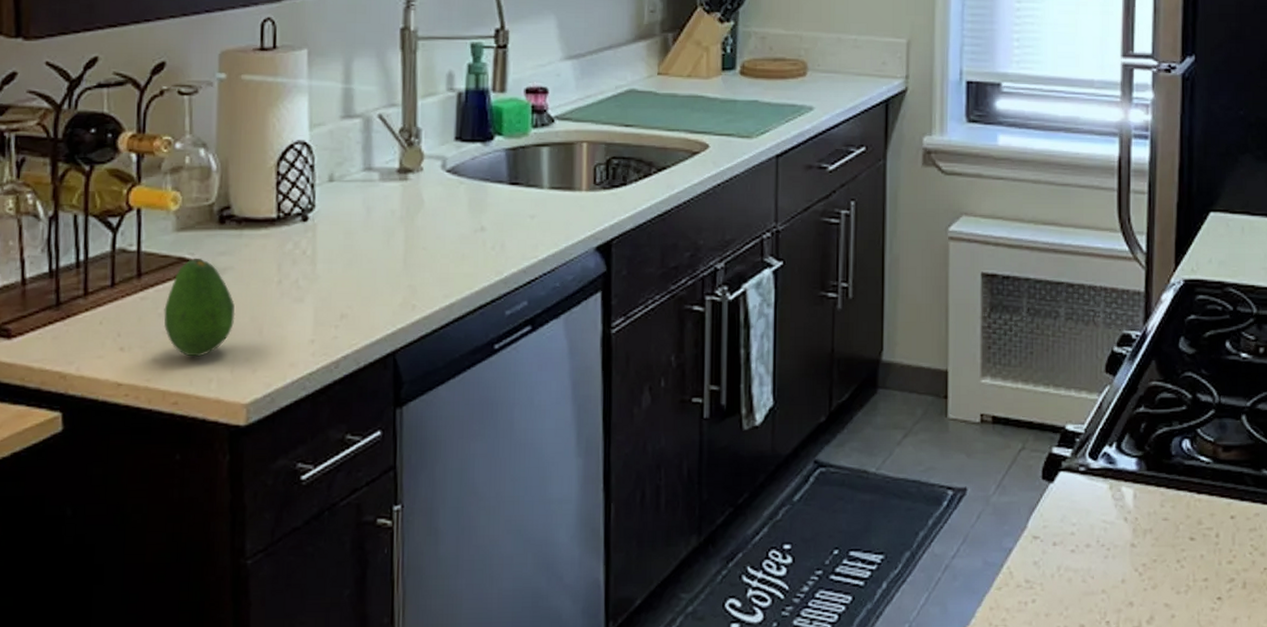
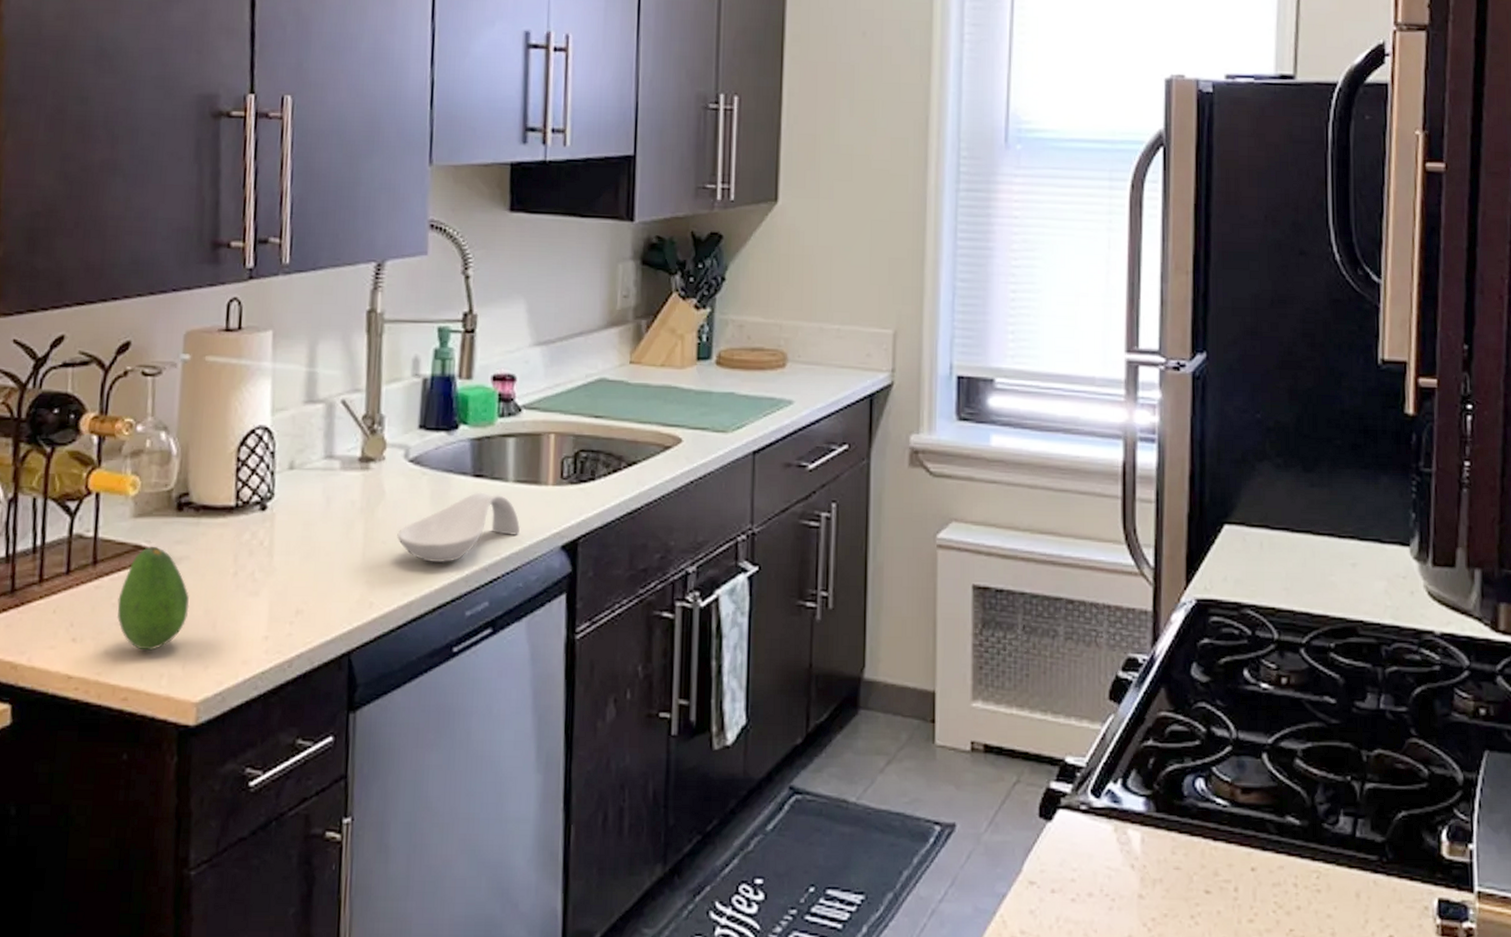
spoon rest: none [437,199,557,267] -> present [397,492,521,563]

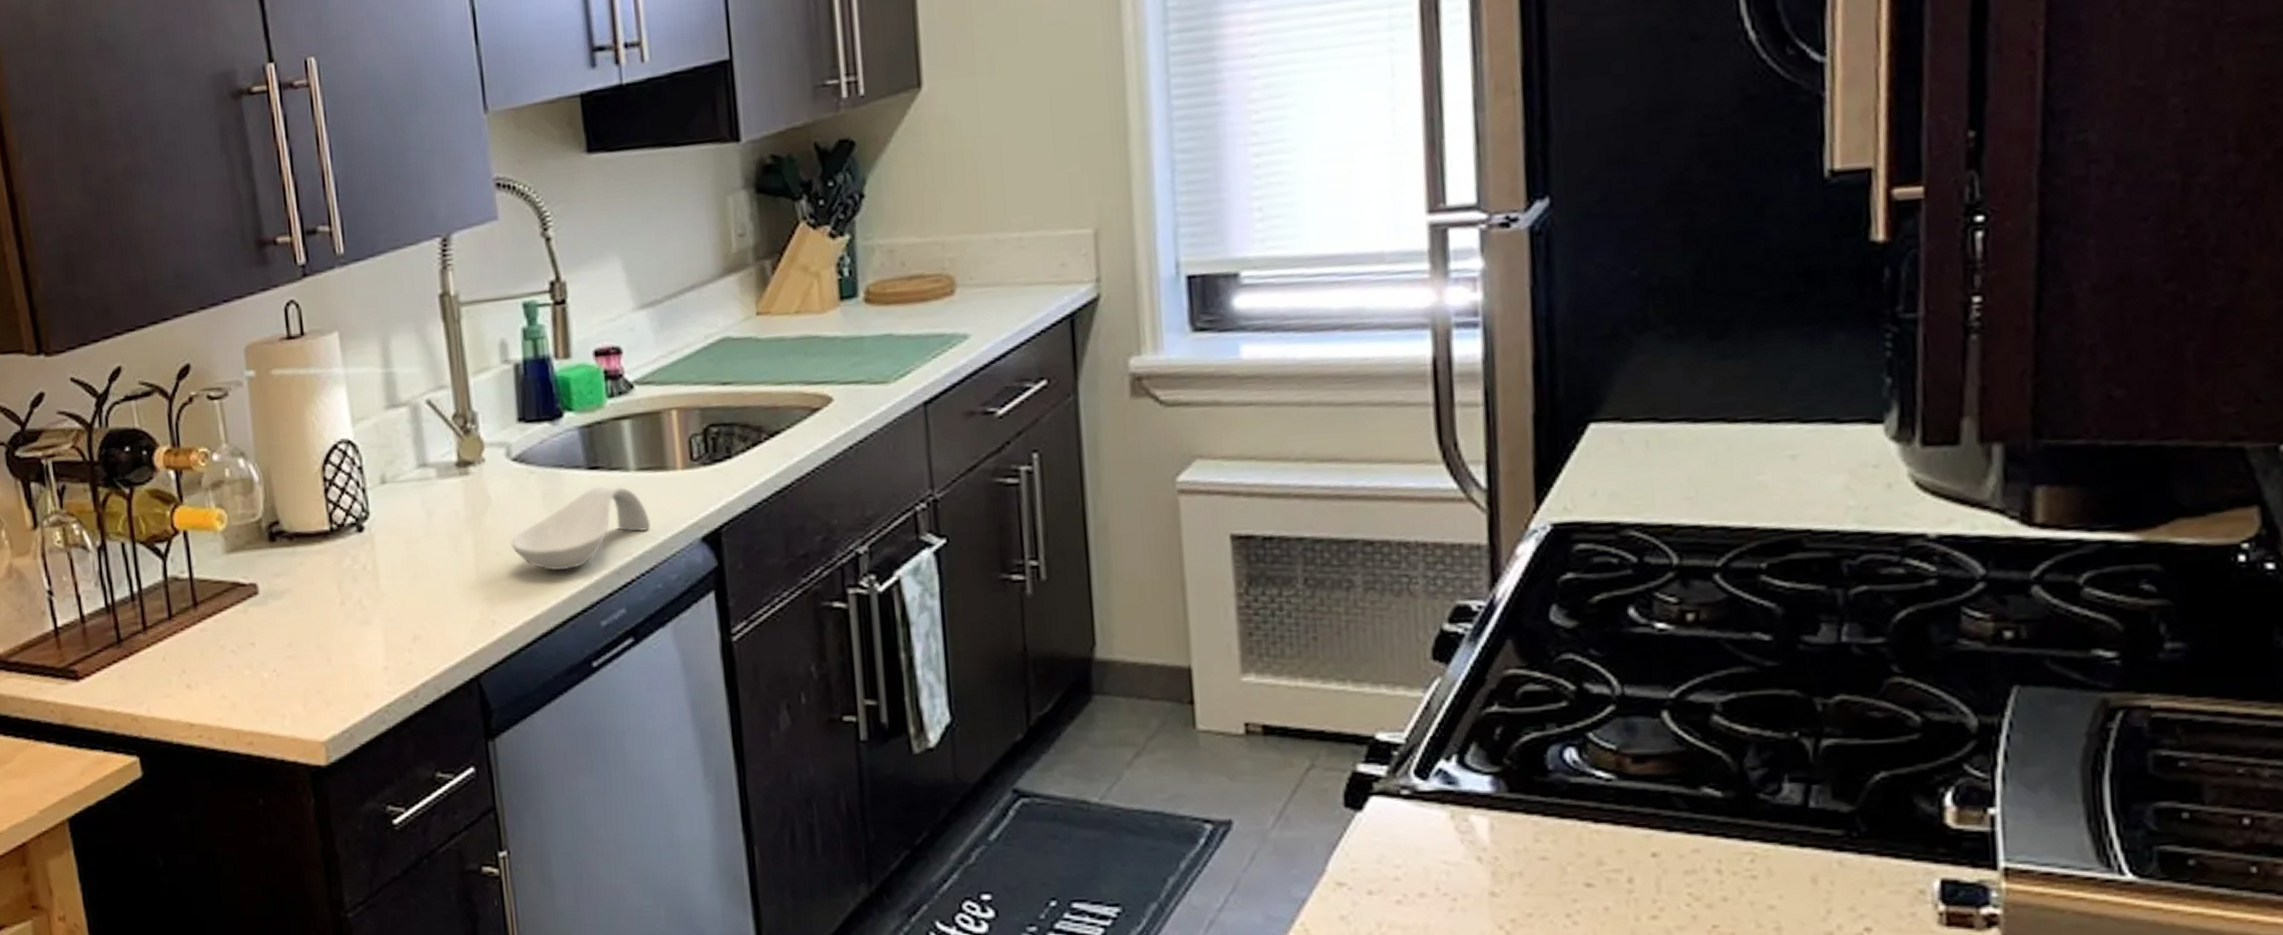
fruit: present [116,547,190,651] -> none [225,582,300,692]

